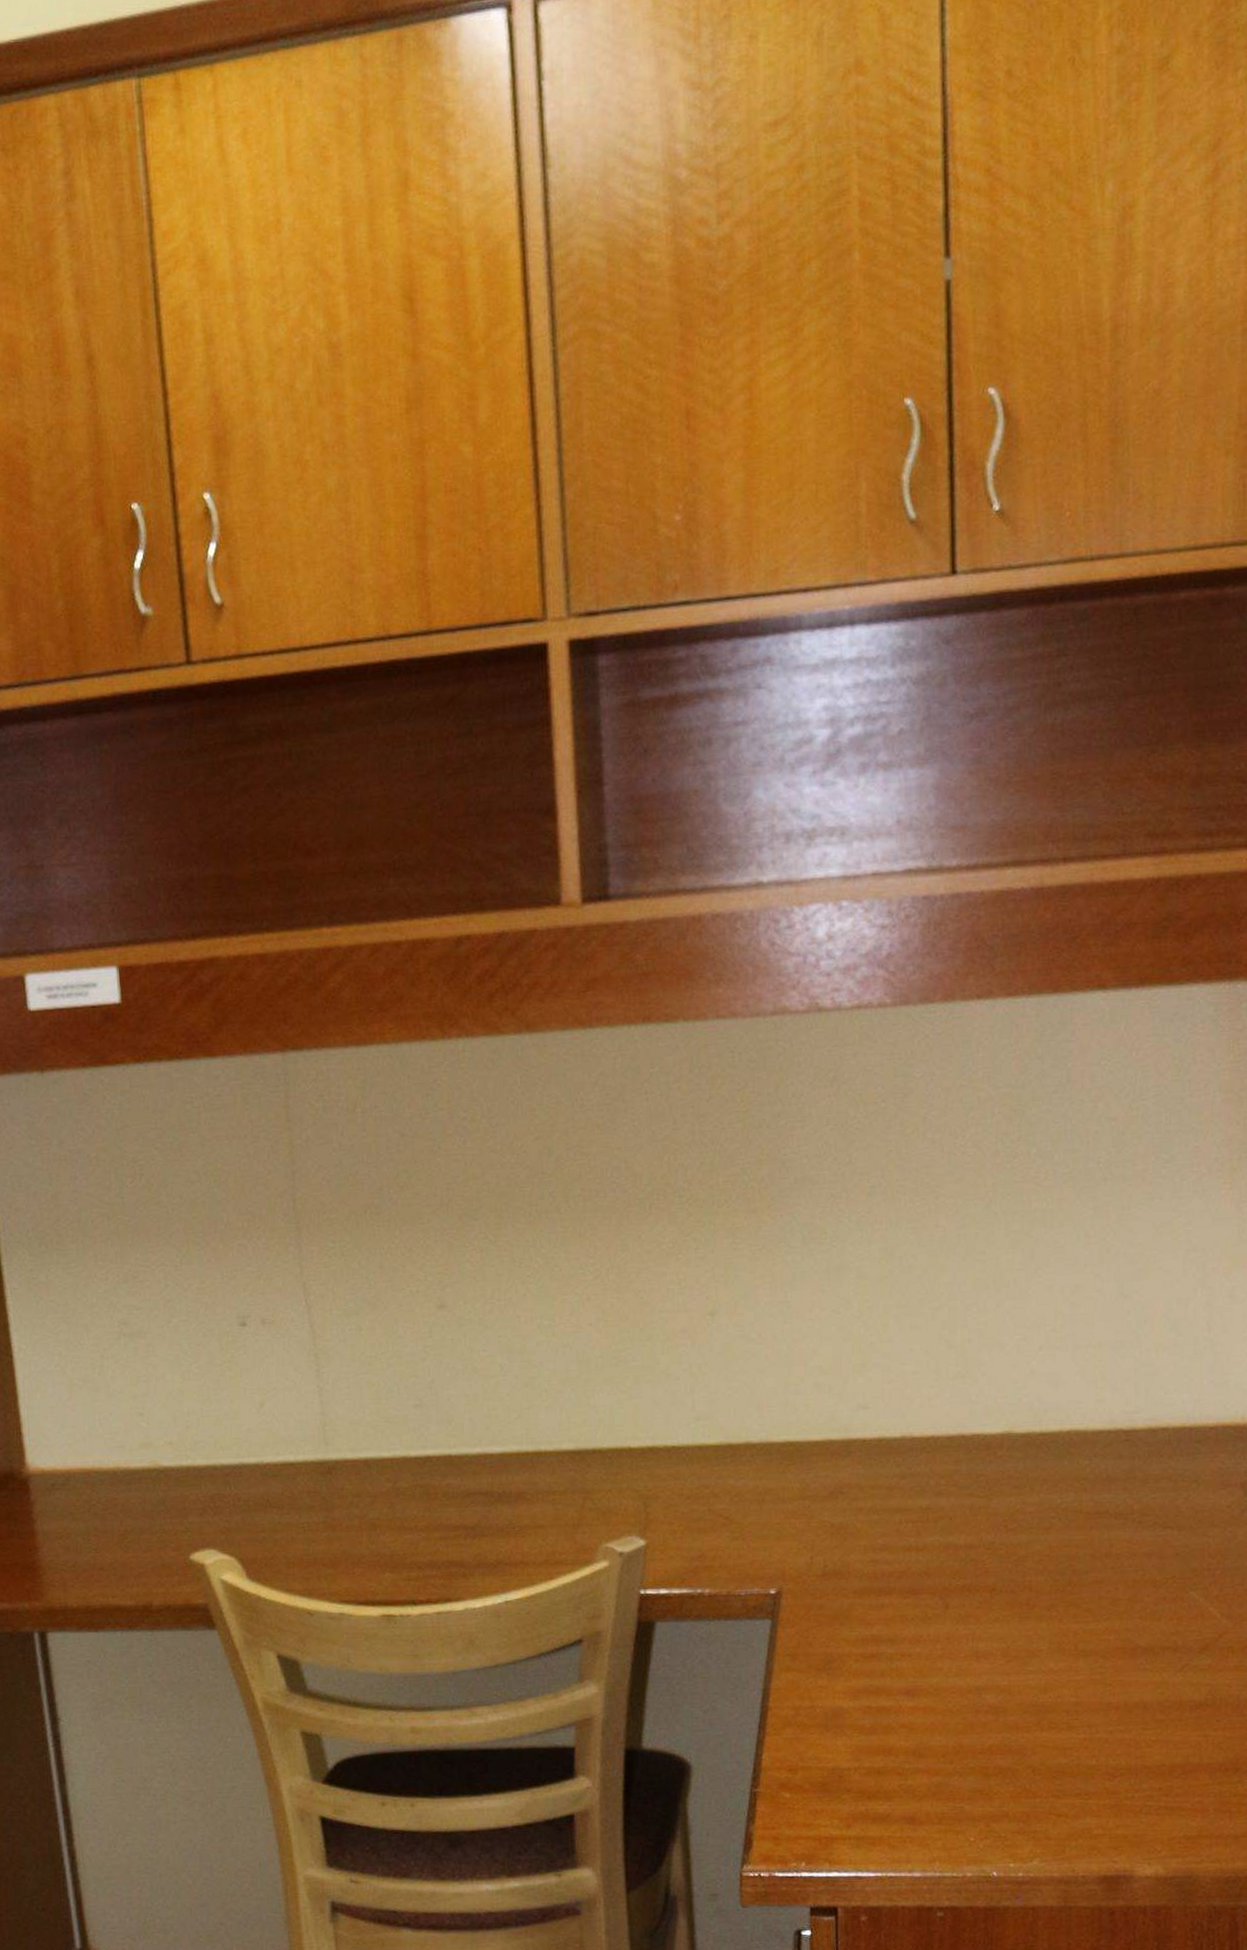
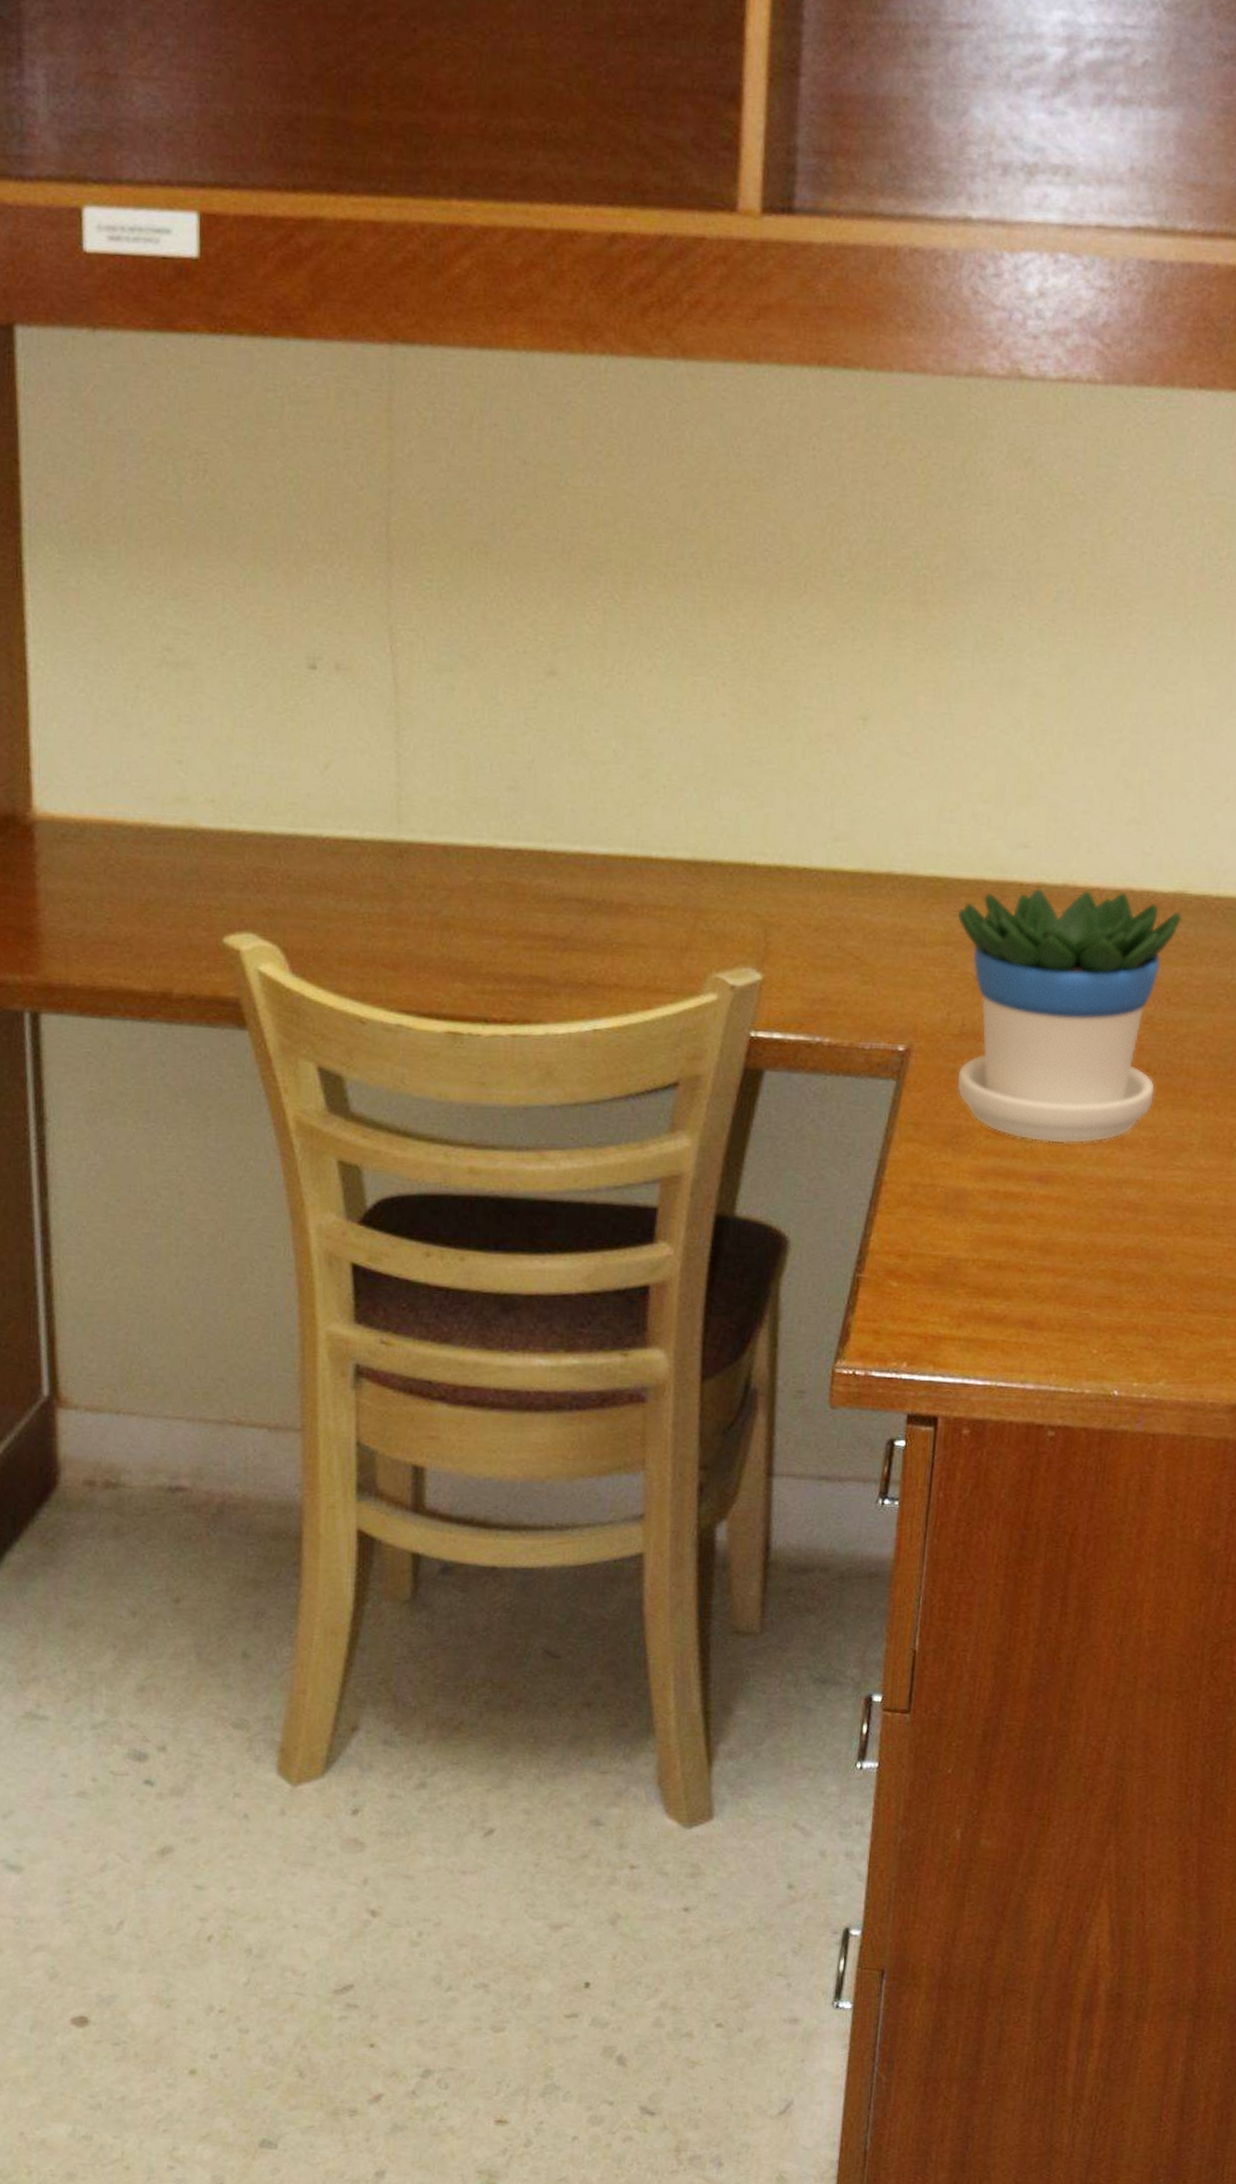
flowerpot: none [810,1438,1011,1661] -> present [957,888,1183,1144]

